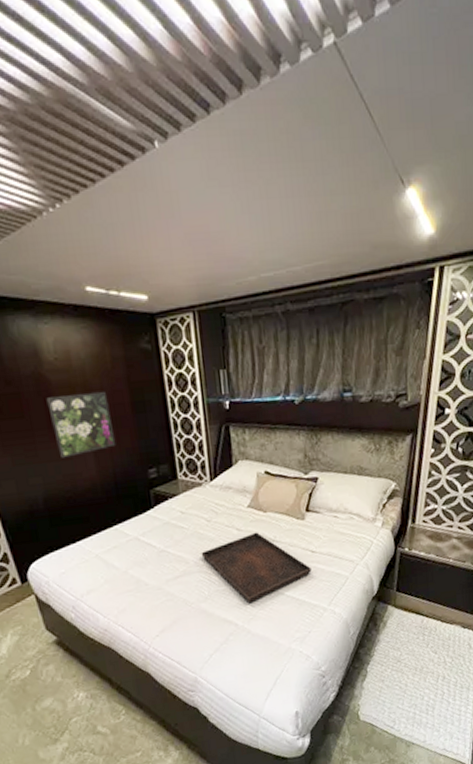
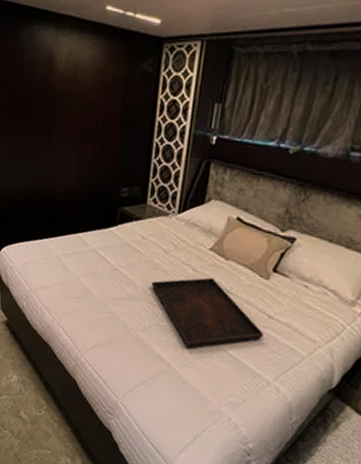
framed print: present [46,391,117,458] -> none [48,103,102,161]

